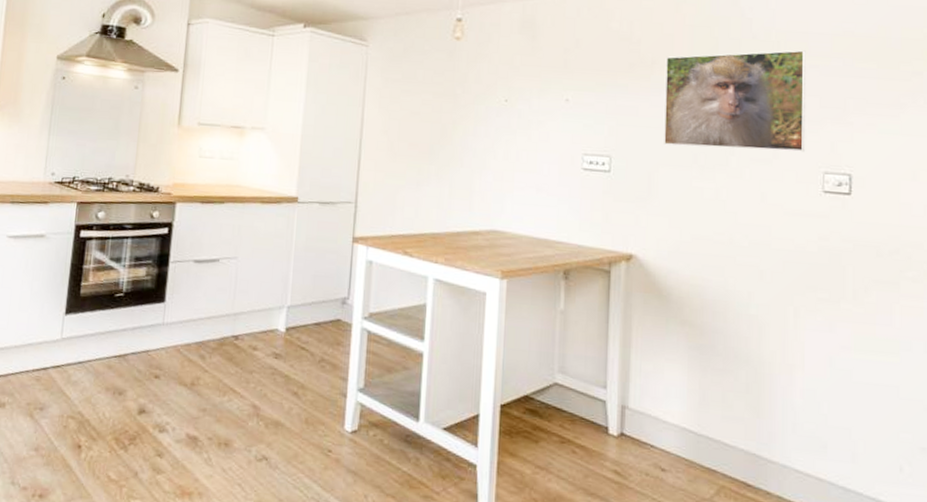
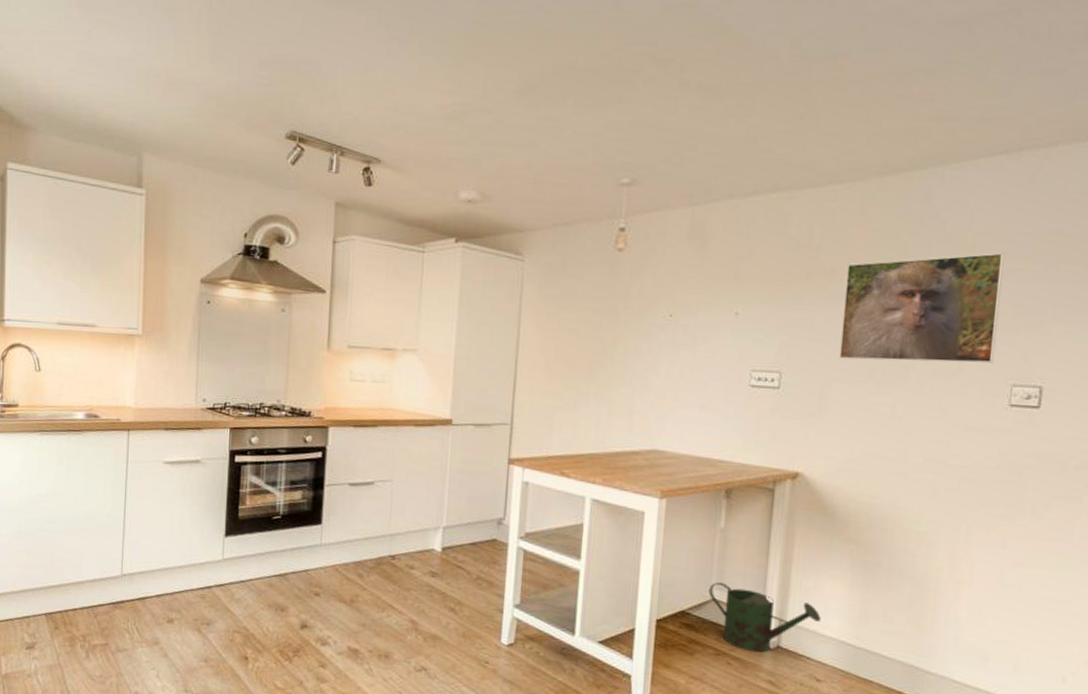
watering can: none [551,366,662,441] -> present [709,582,821,653]

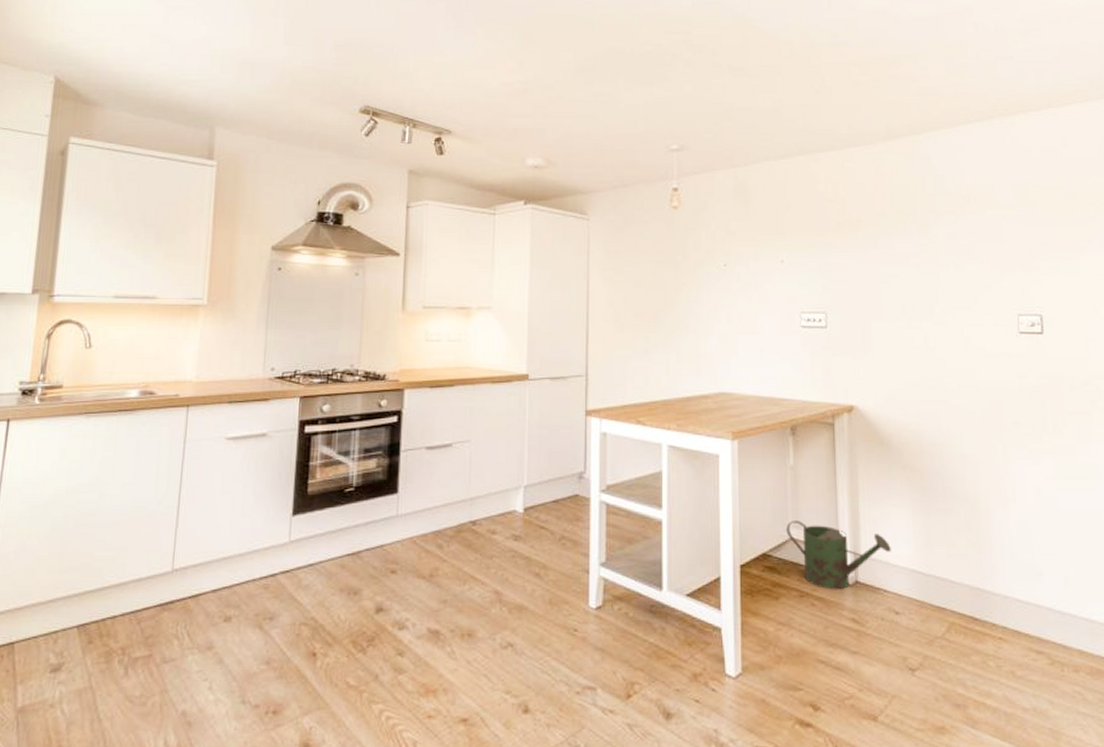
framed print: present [838,253,1005,364] -> none [869,202,1001,298]

